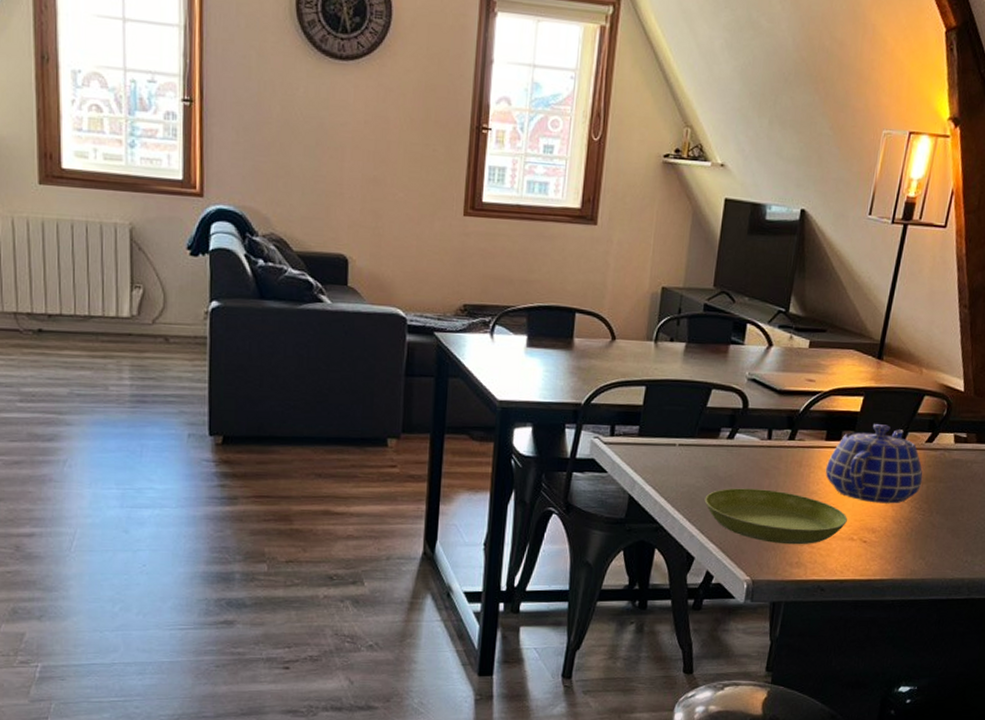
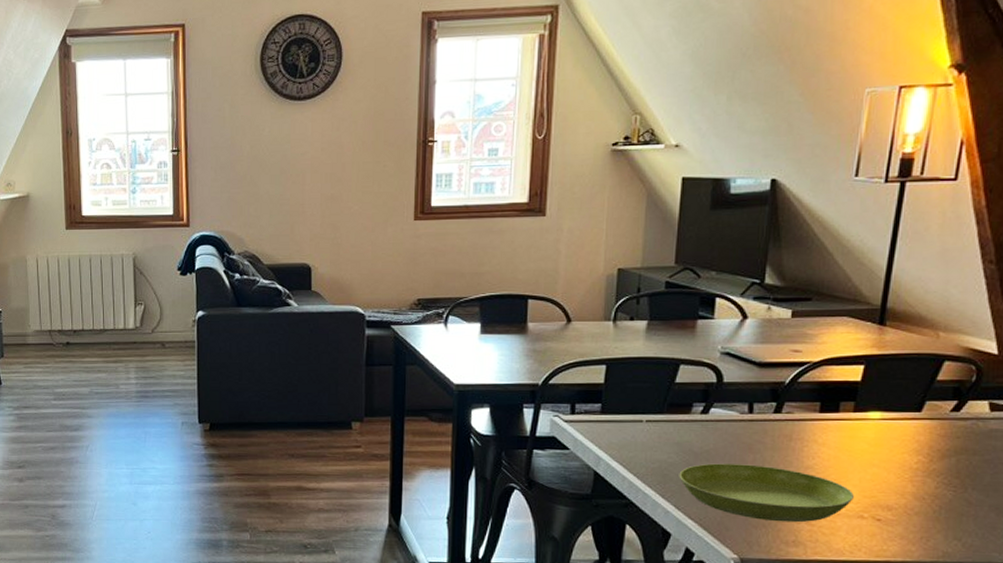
teapot: present [825,424,923,504] -> none [821,394,950,479]

